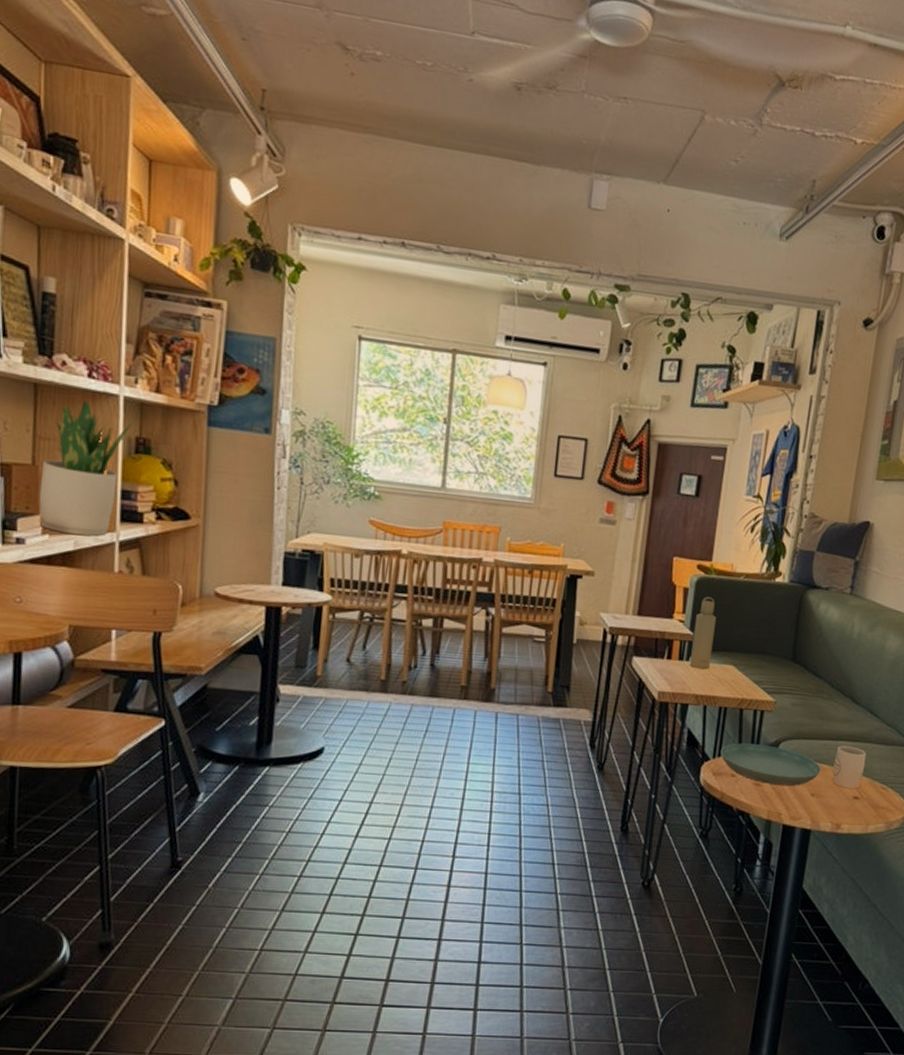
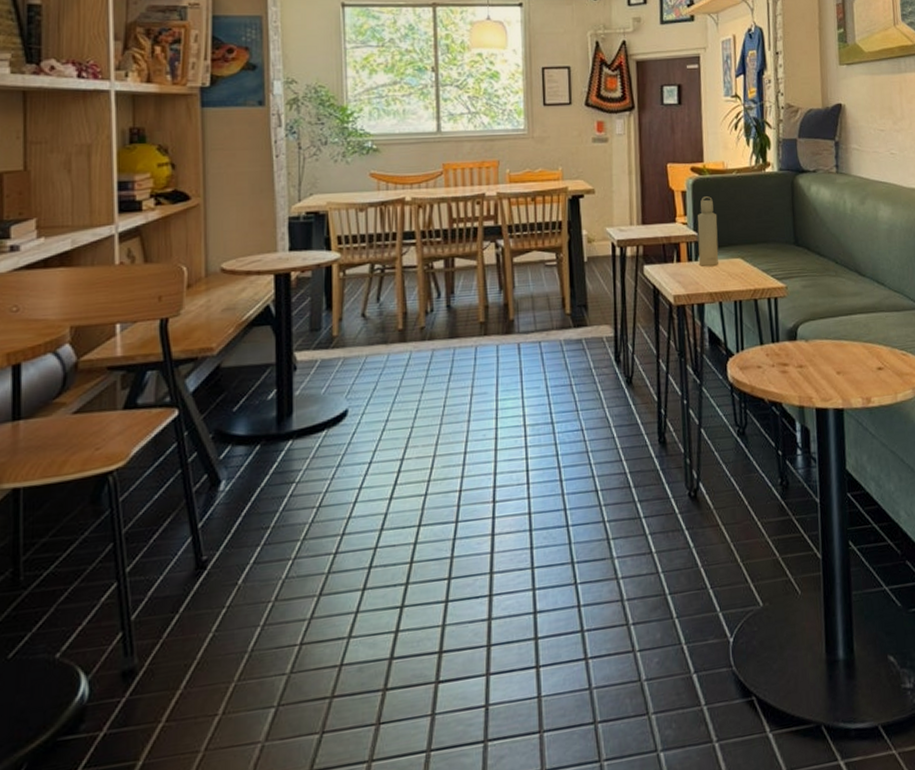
planter: present [39,400,133,537] -> none [32,100,125,234]
saucer: present [720,743,821,786] -> none [742,331,842,370]
mug: present [832,745,867,790] -> none [852,318,883,362]

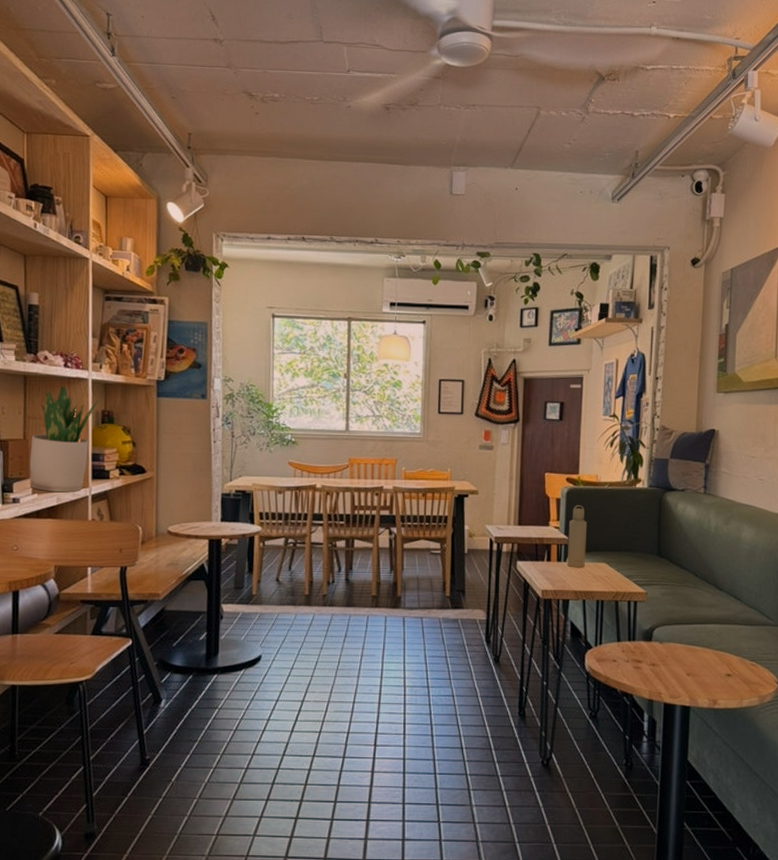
planter: none [32,100,125,234] -> present [29,385,99,493]

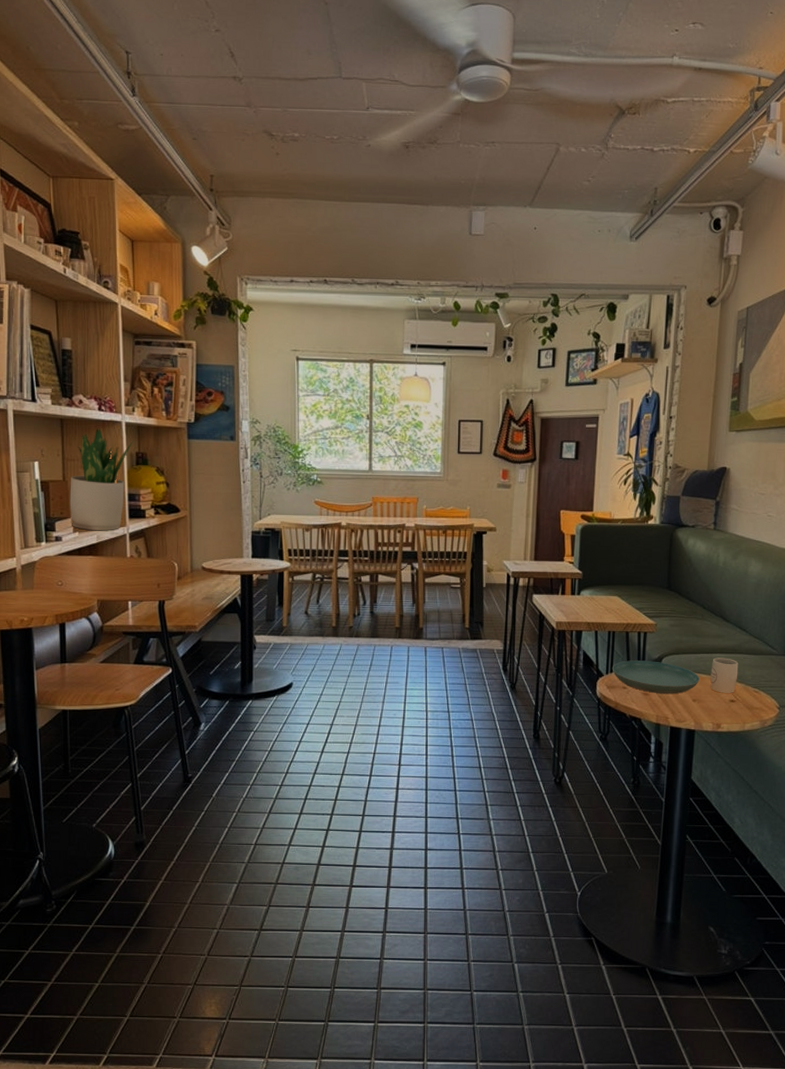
bottle: present [567,505,588,568] -> none [580,541,601,601]
saucer: none [601,631,694,668] -> present [612,660,700,694]
mug: none [705,628,734,668] -> present [710,657,739,694]

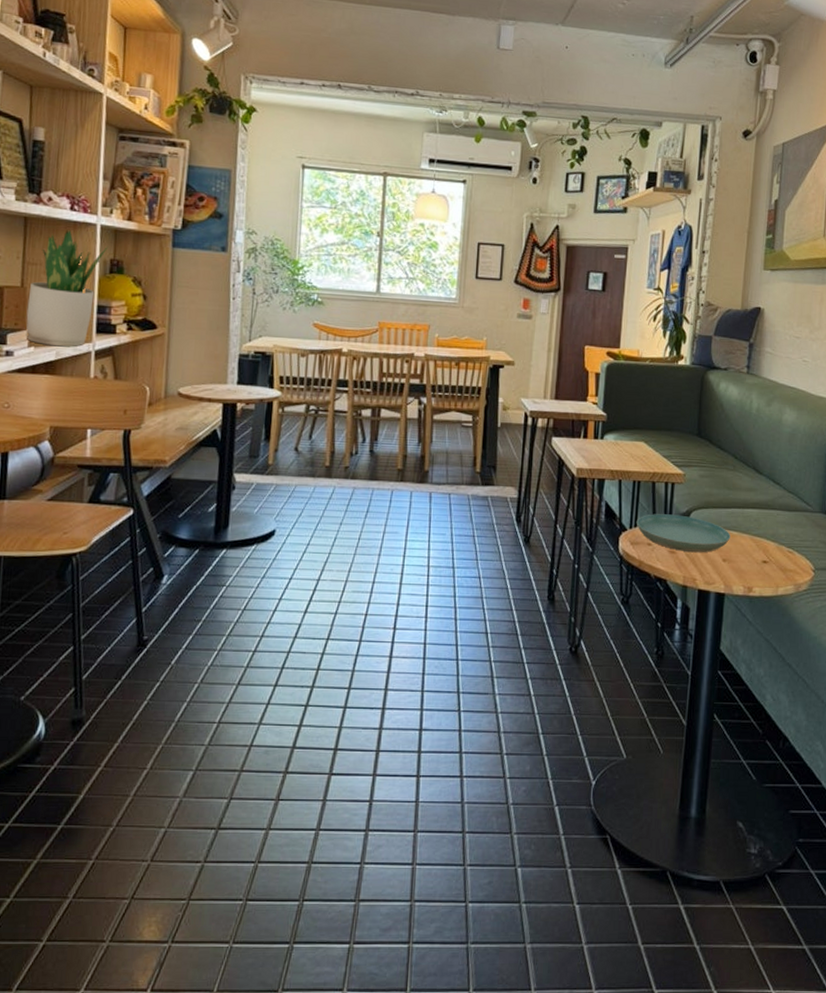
mug: present [710,657,739,694] -> none [741,513,772,554]

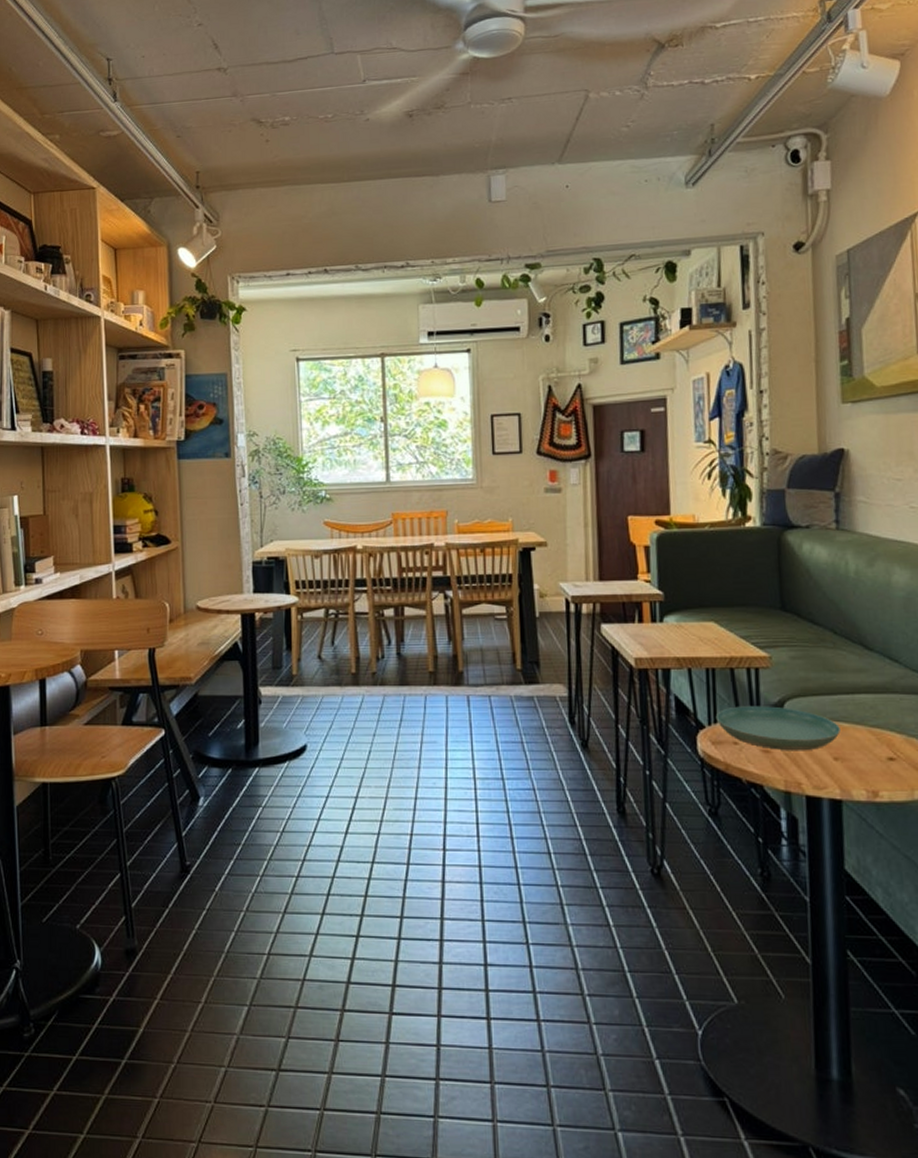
planter: present [26,230,108,347] -> none [50,454,118,570]

